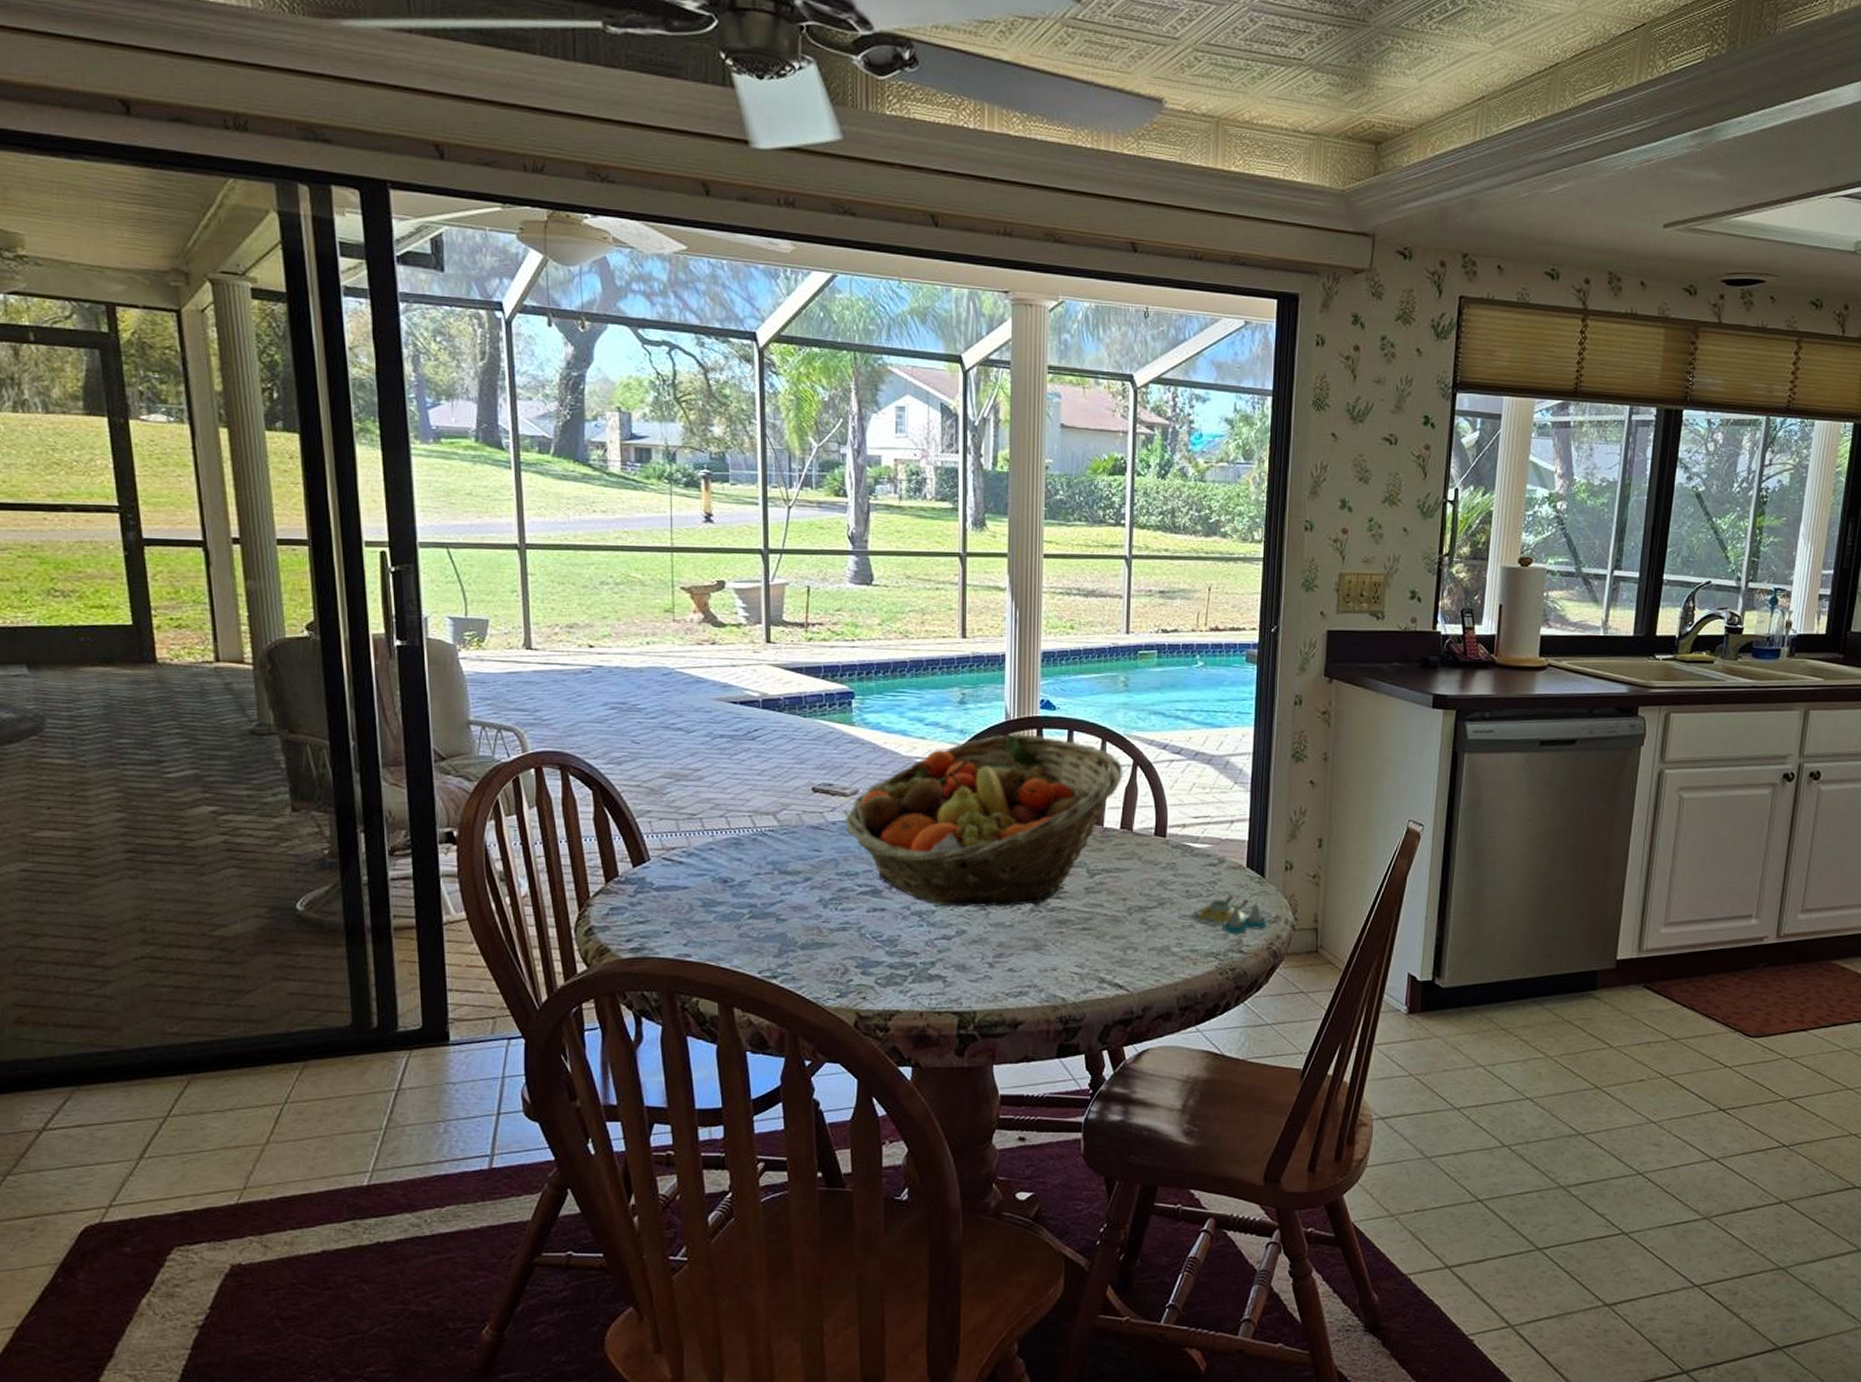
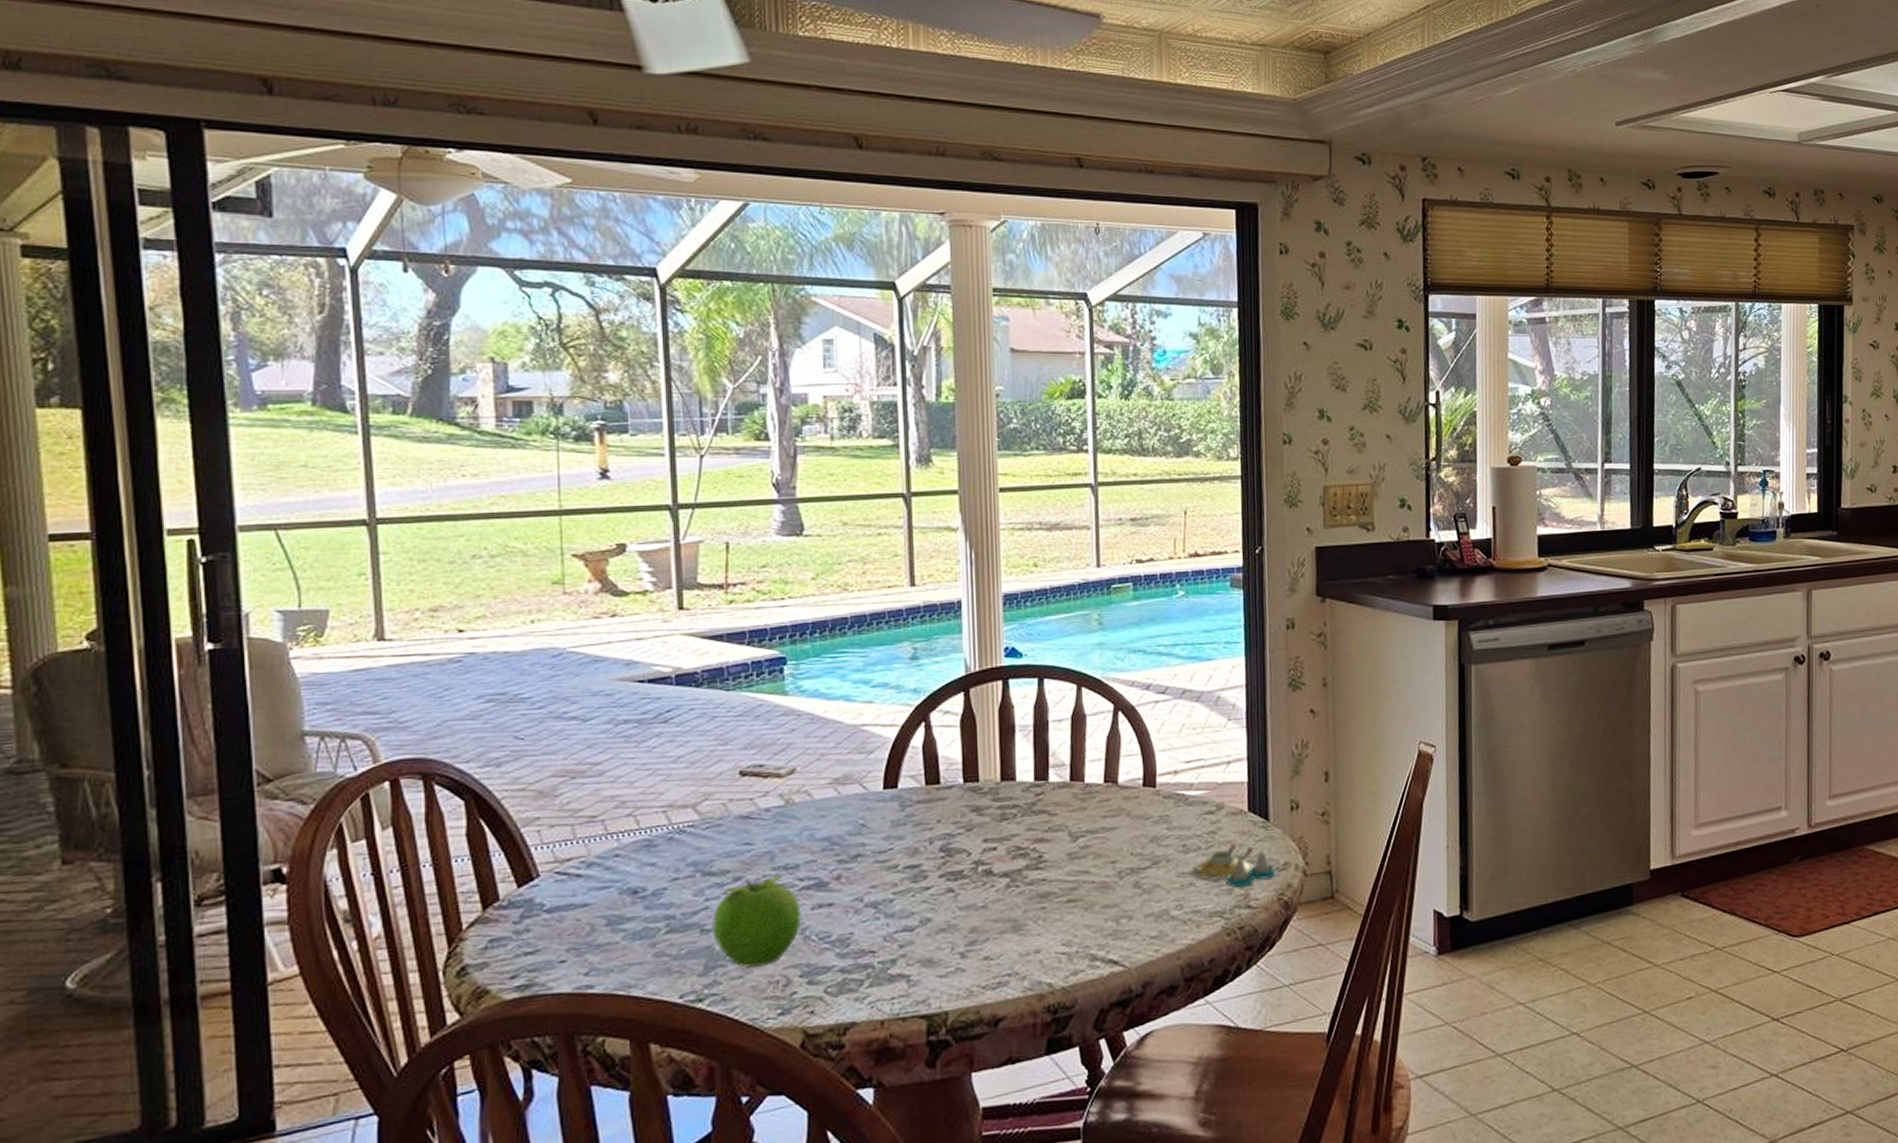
fruit: none [787,880,858,955] -> present [713,875,801,968]
fruit basket: present [845,734,1123,907] -> none [781,687,1103,892]

